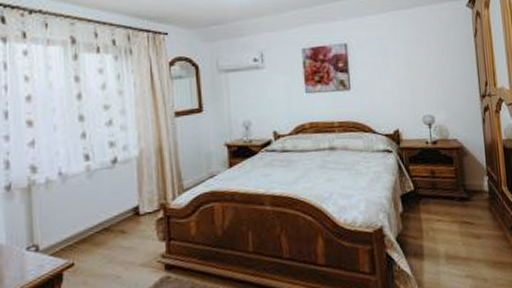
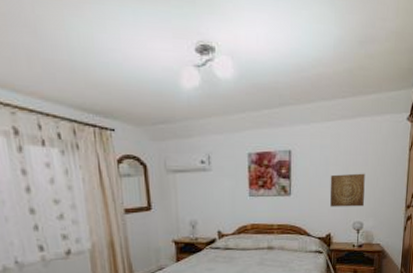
wall art: none [391,62,432,101] -> present [330,173,365,207]

